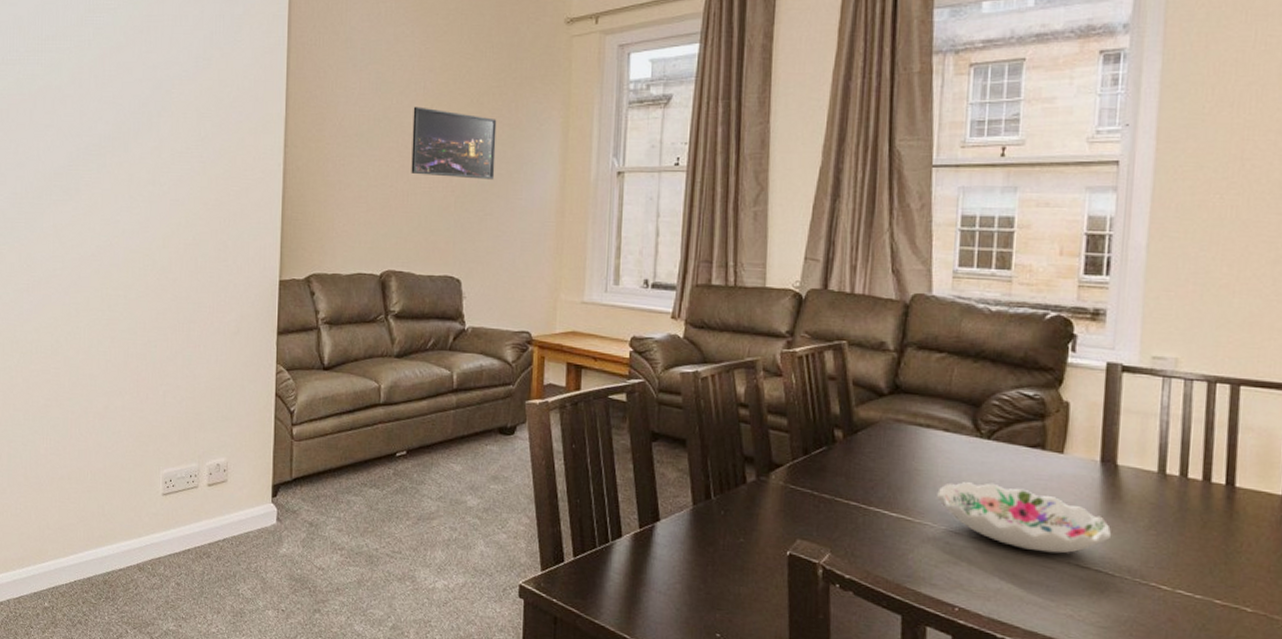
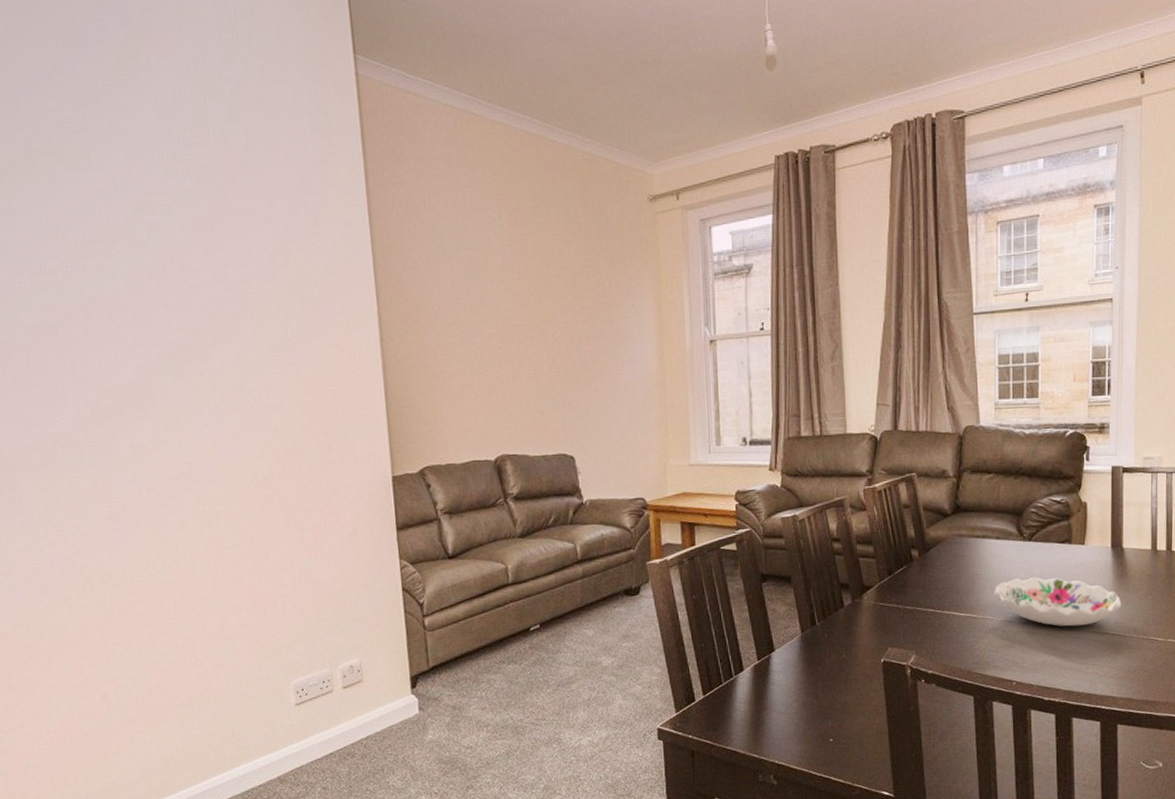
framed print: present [411,106,497,180] -> none [509,291,596,359]

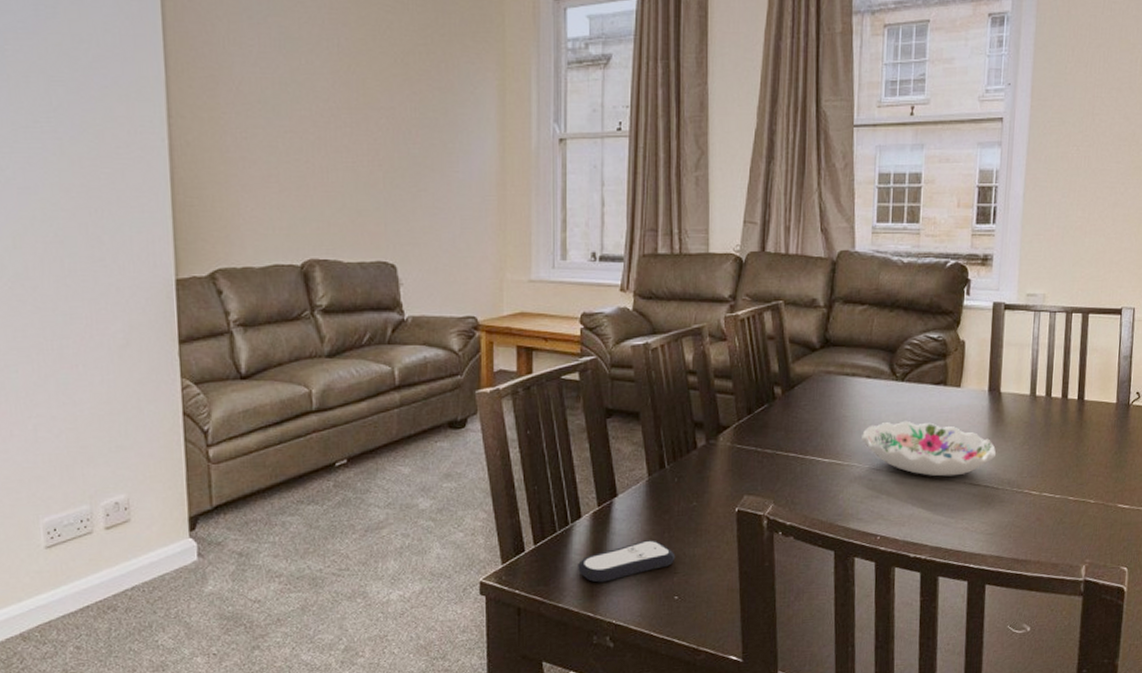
remote control: none [742,689,829,728] -> present [578,540,676,583]

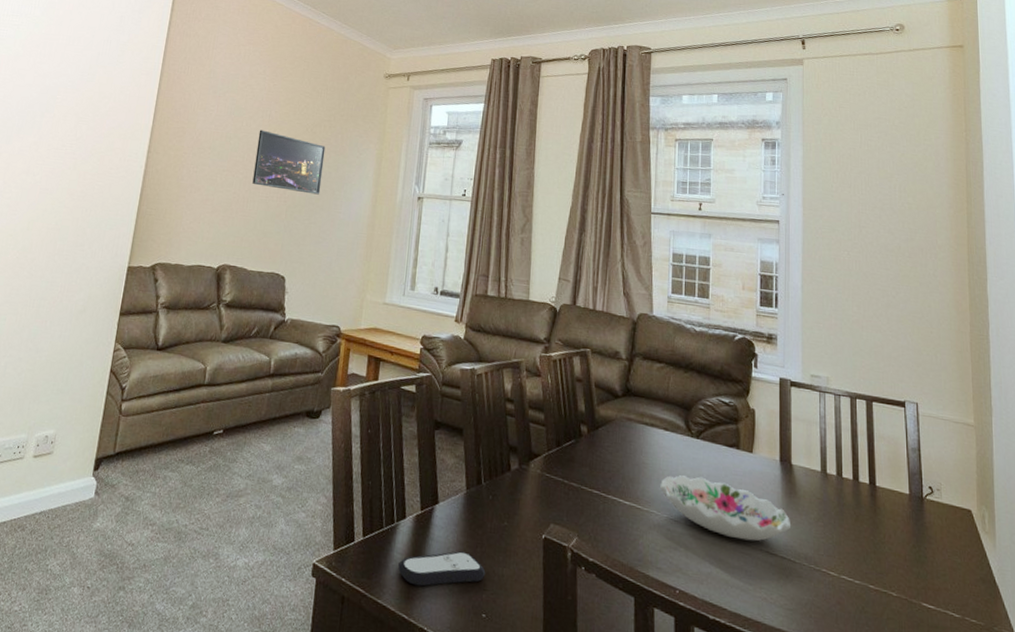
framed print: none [327,67,427,151] -> present [252,130,326,195]

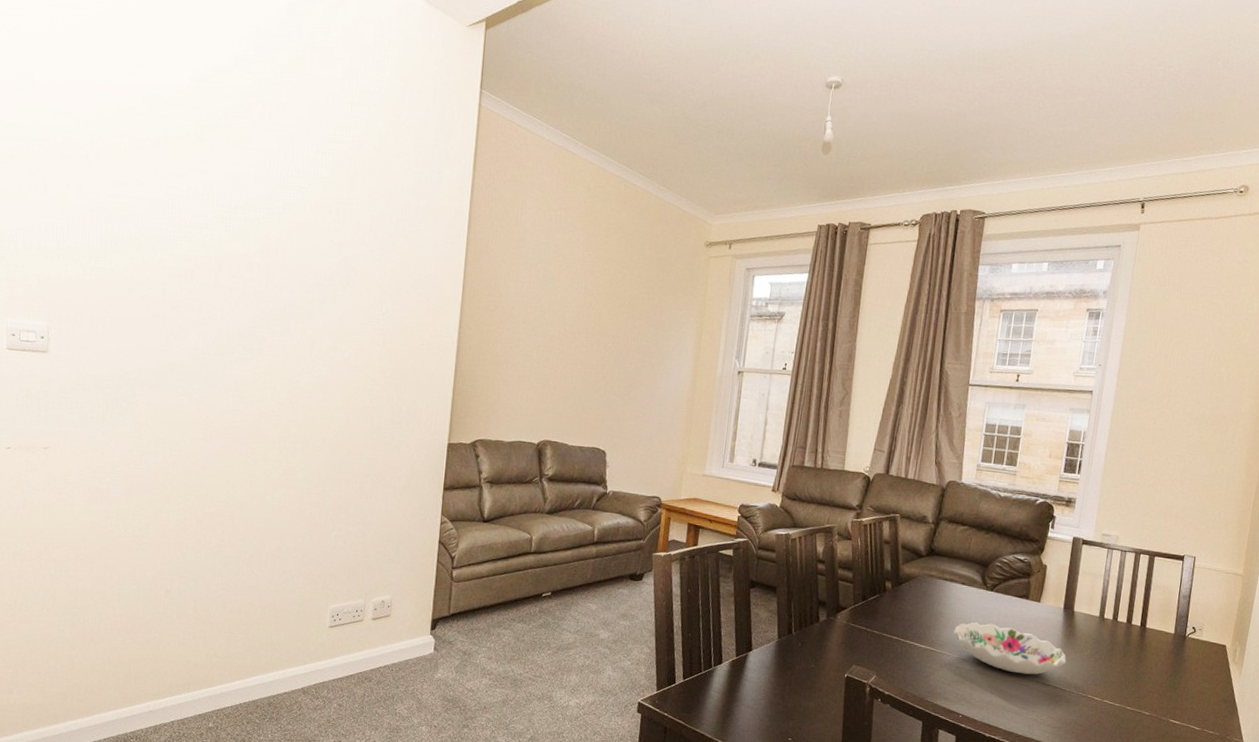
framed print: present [252,130,326,195] -> none [569,303,644,370]
remote control: present [398,551,486,587] -> none [715,689,793,718]

